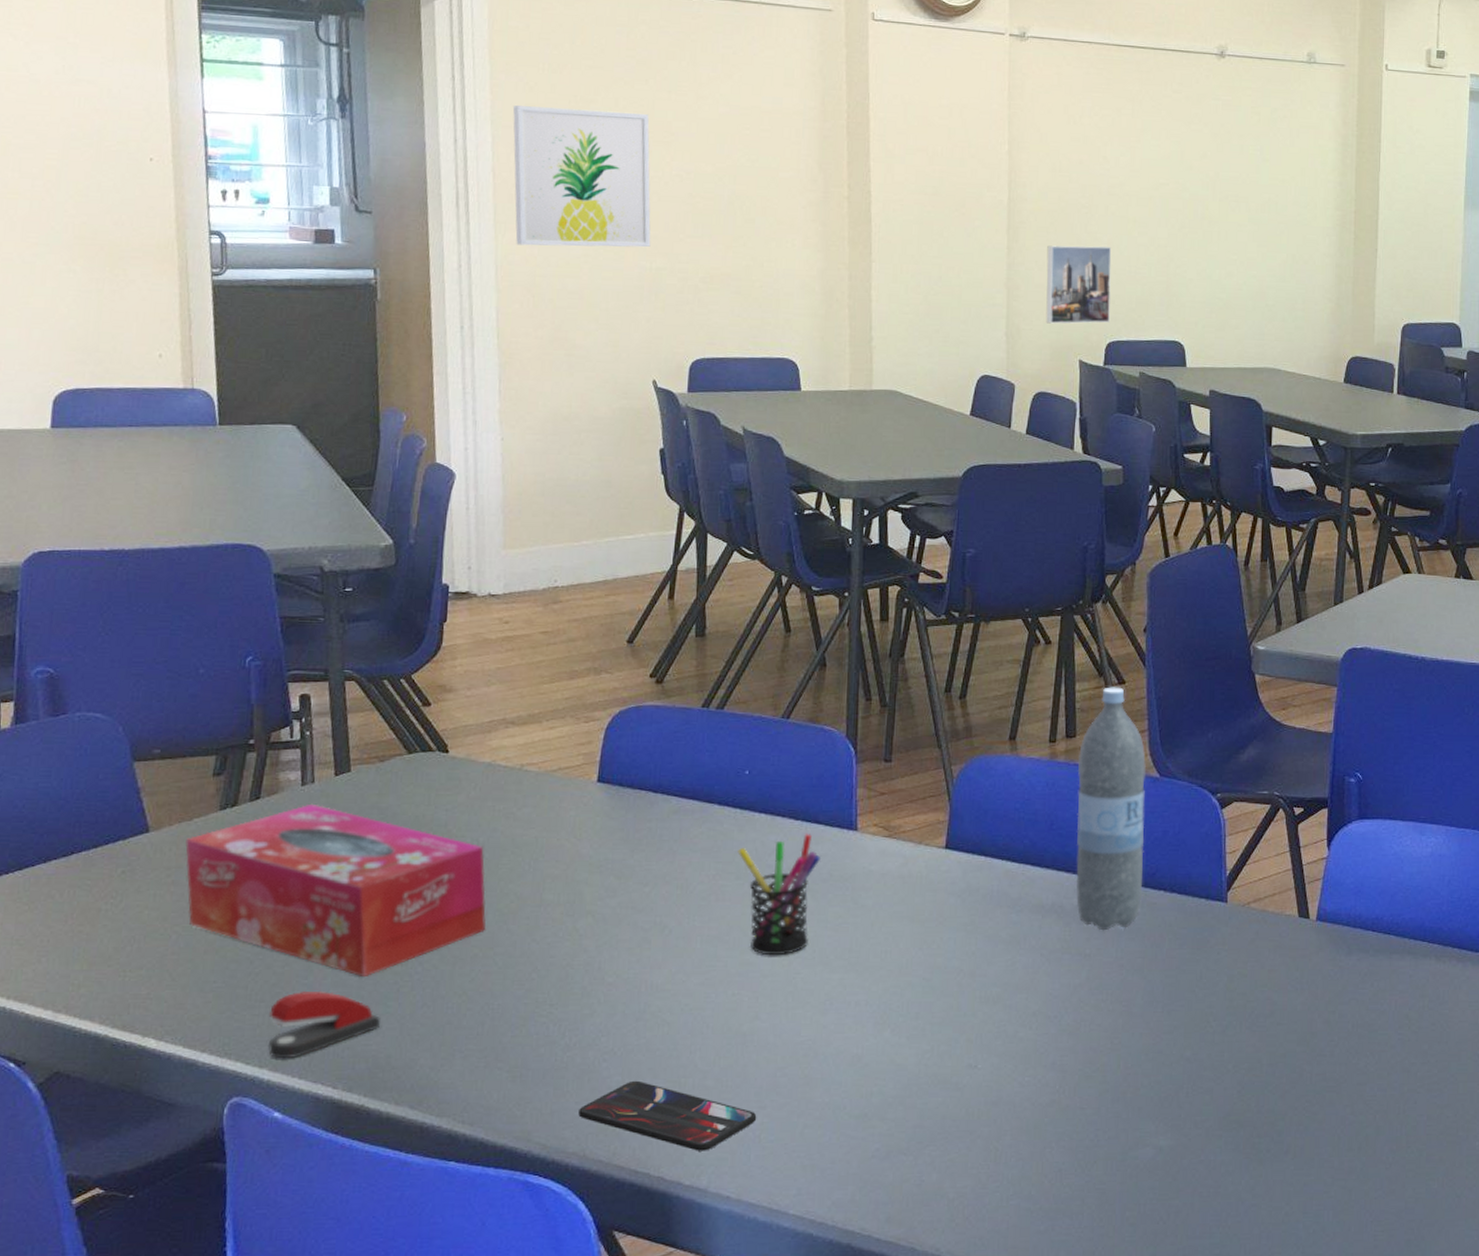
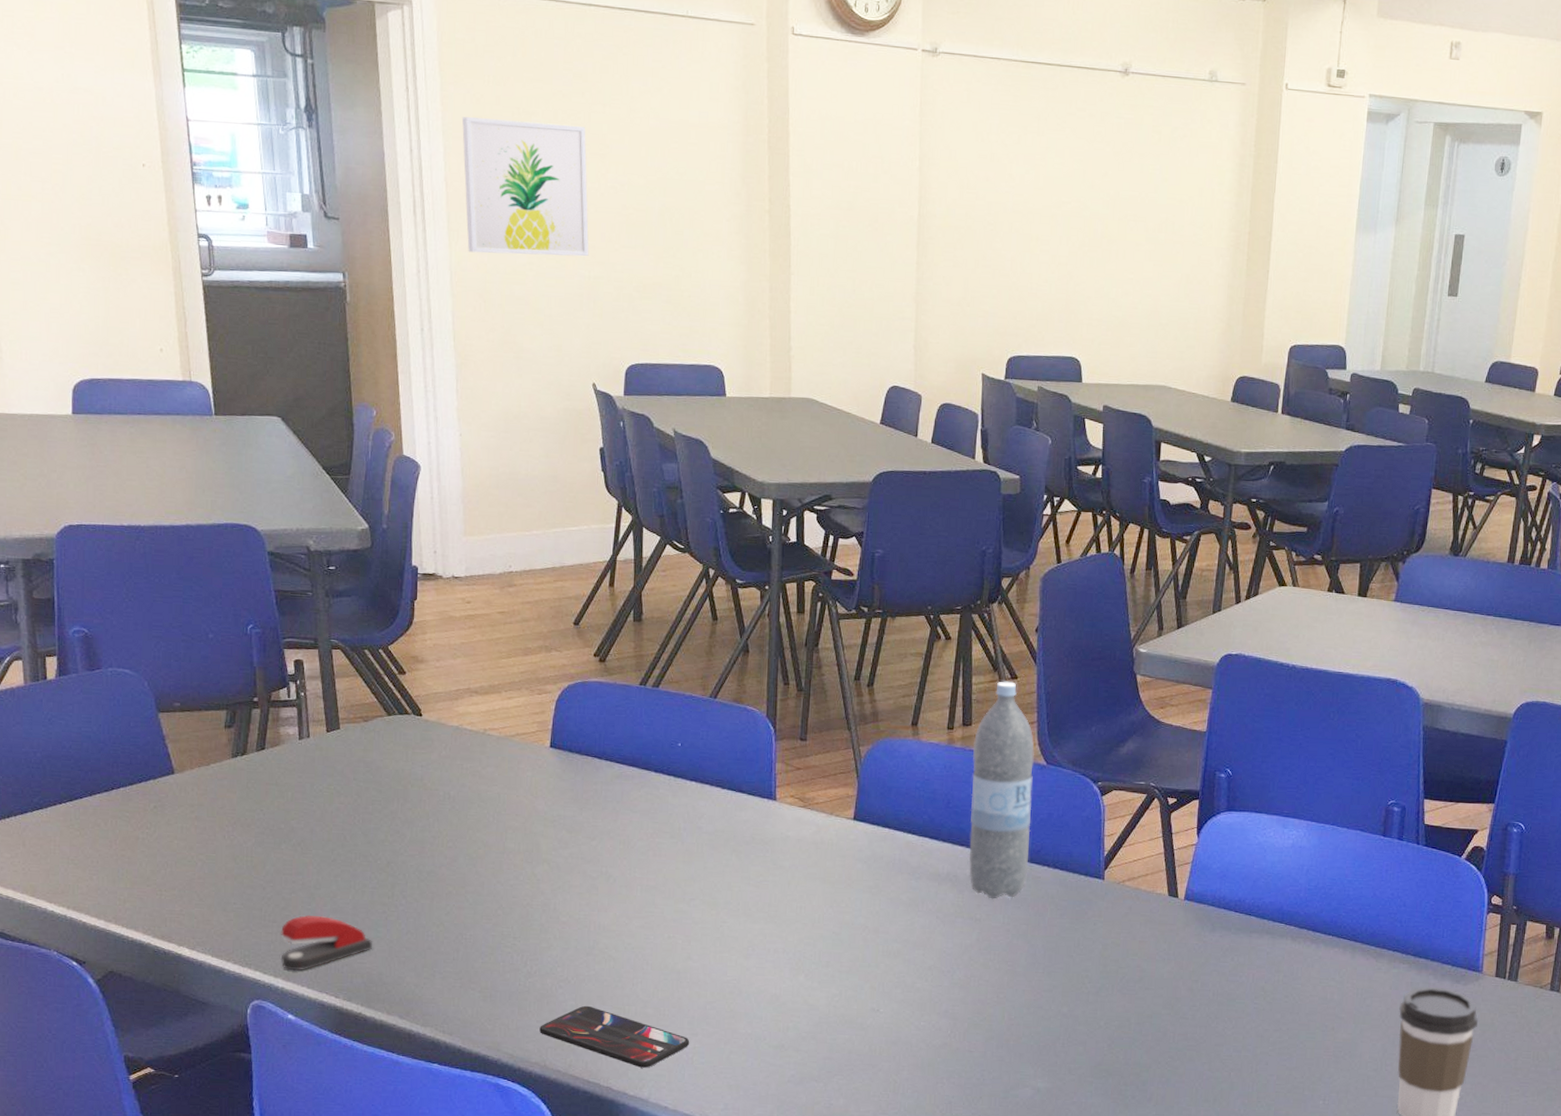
tissue box: present [185,803,486,978] -> none [205,755,458,906]
pen holder: present [737,833,820,956] -> none [672,800,744,906]
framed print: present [1046,245,1112,324] -> none [951,261,1015,338]

